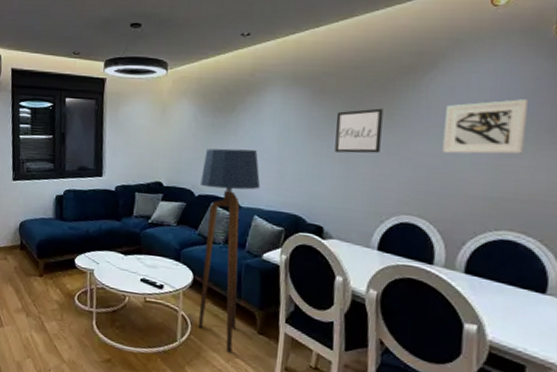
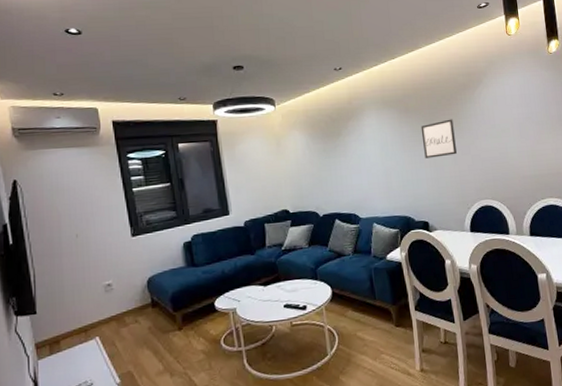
floor lamp: present [197,148,261,352] -> none [322,167,377,350]
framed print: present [442,99,528,155] -> none [494,101,547,148]

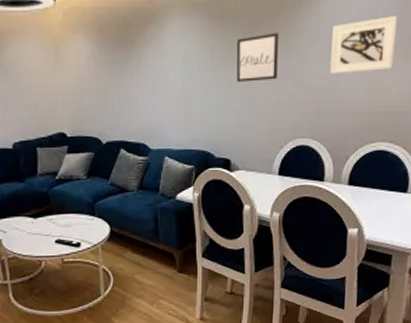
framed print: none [494,101,547,148] -> present [330,16,397,75]

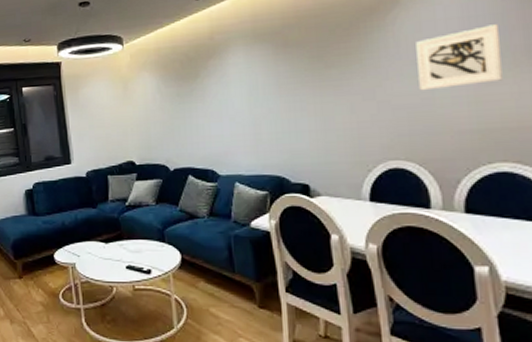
wall art: present [236,33,279,82] -> none [304,54,355,105]

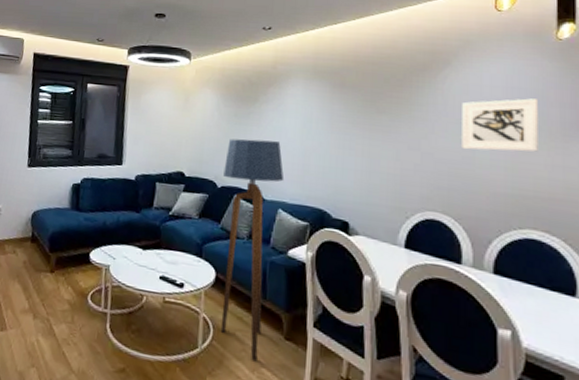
floor lamp: none [174,115,237,332] -> present [220,138,285,360]

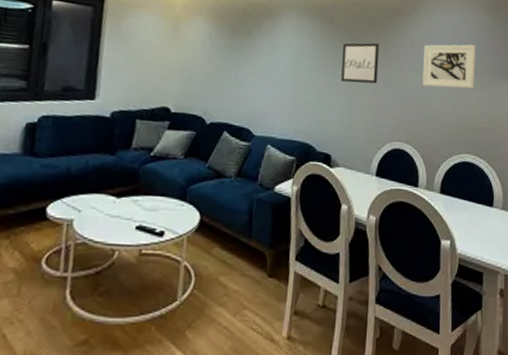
floor lamp: present [220,138,285,360] -> none [202,71,275,303]
wall art: none [357,103,402,148] -> present [341,42,379,84]

